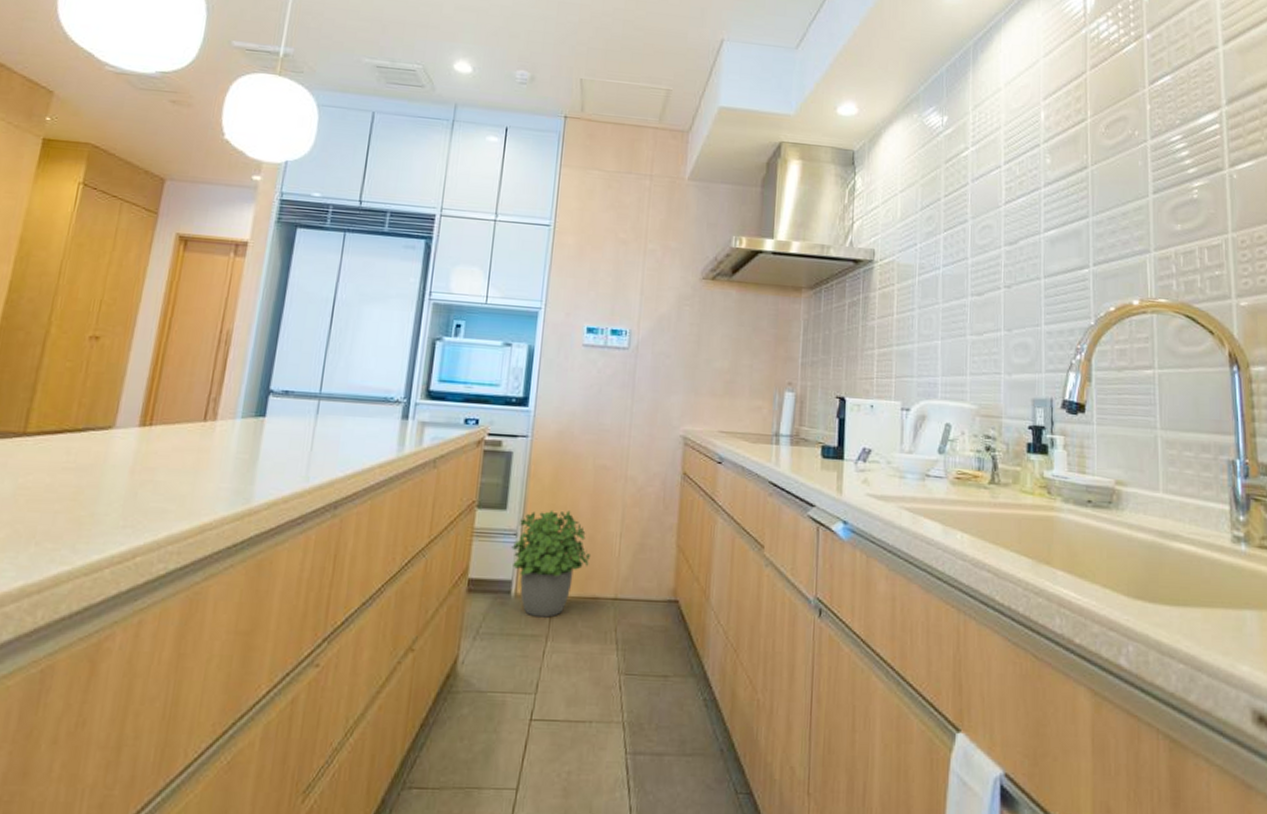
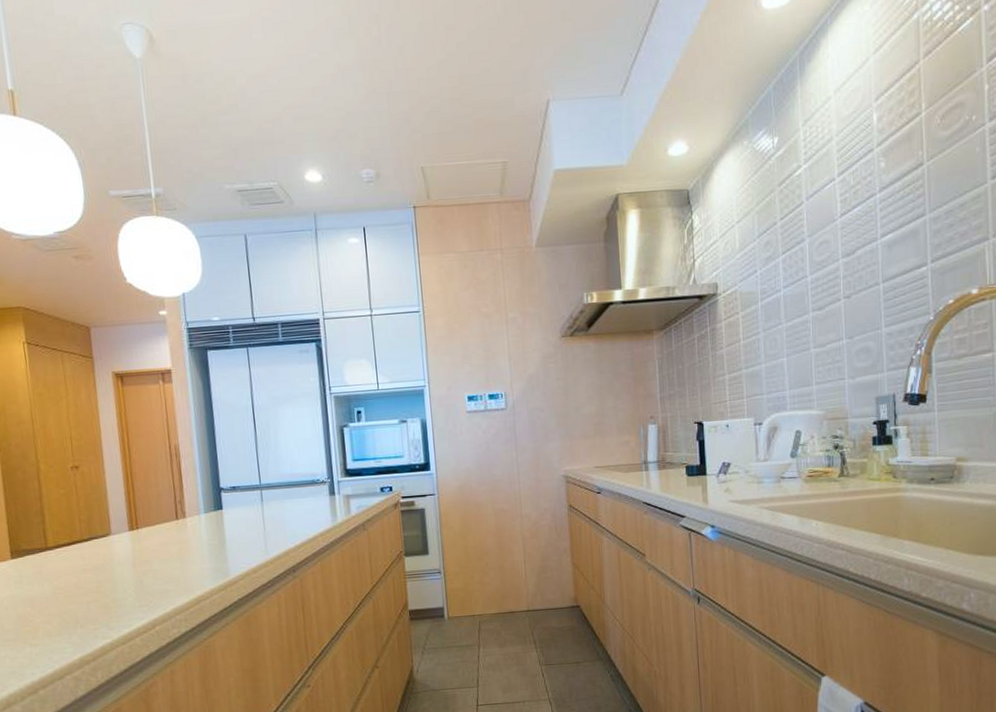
potted plant: present [511,509,591,618] -> none [438,548,503,632]

